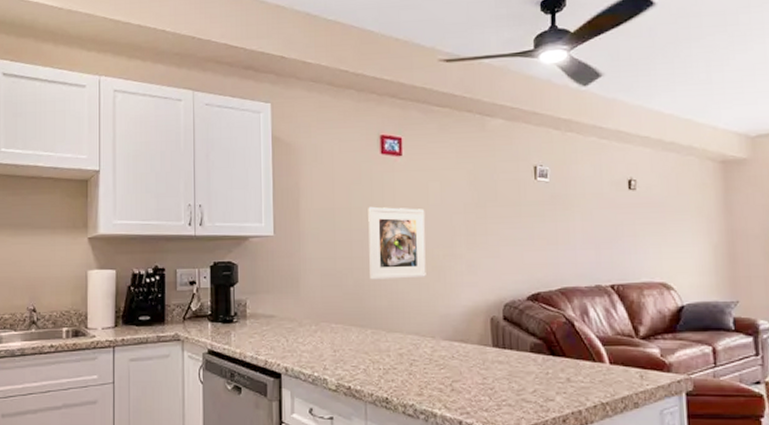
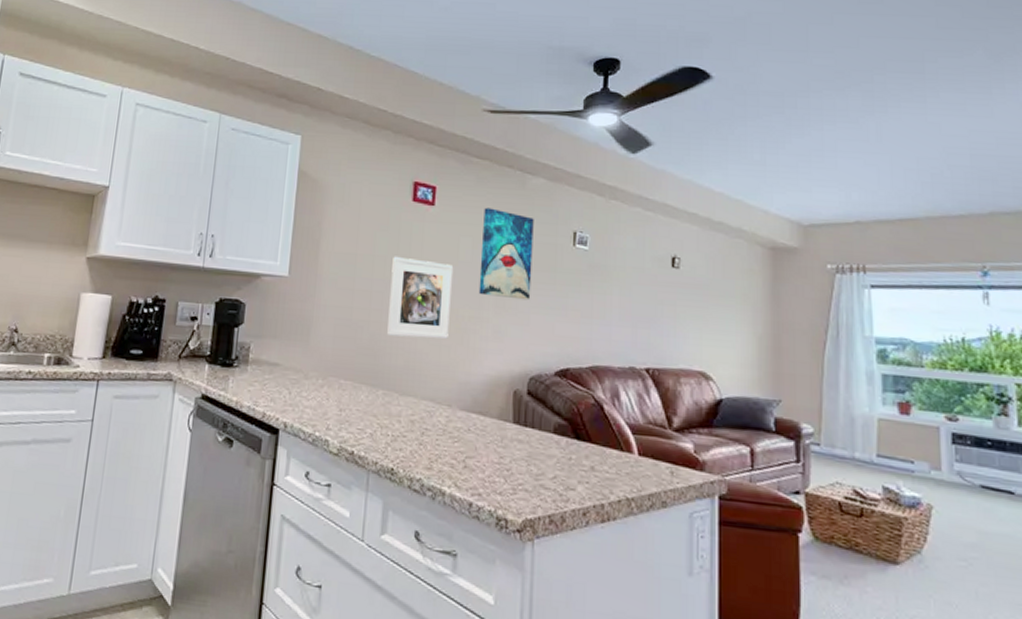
wall art: none [448,152,499,235] -> present [478,207,534,300]

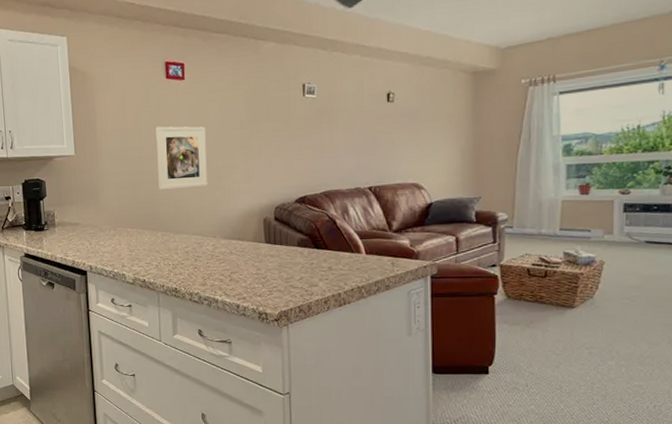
wall art: present [478,207,534,300] -> none [226,74,271,148]

